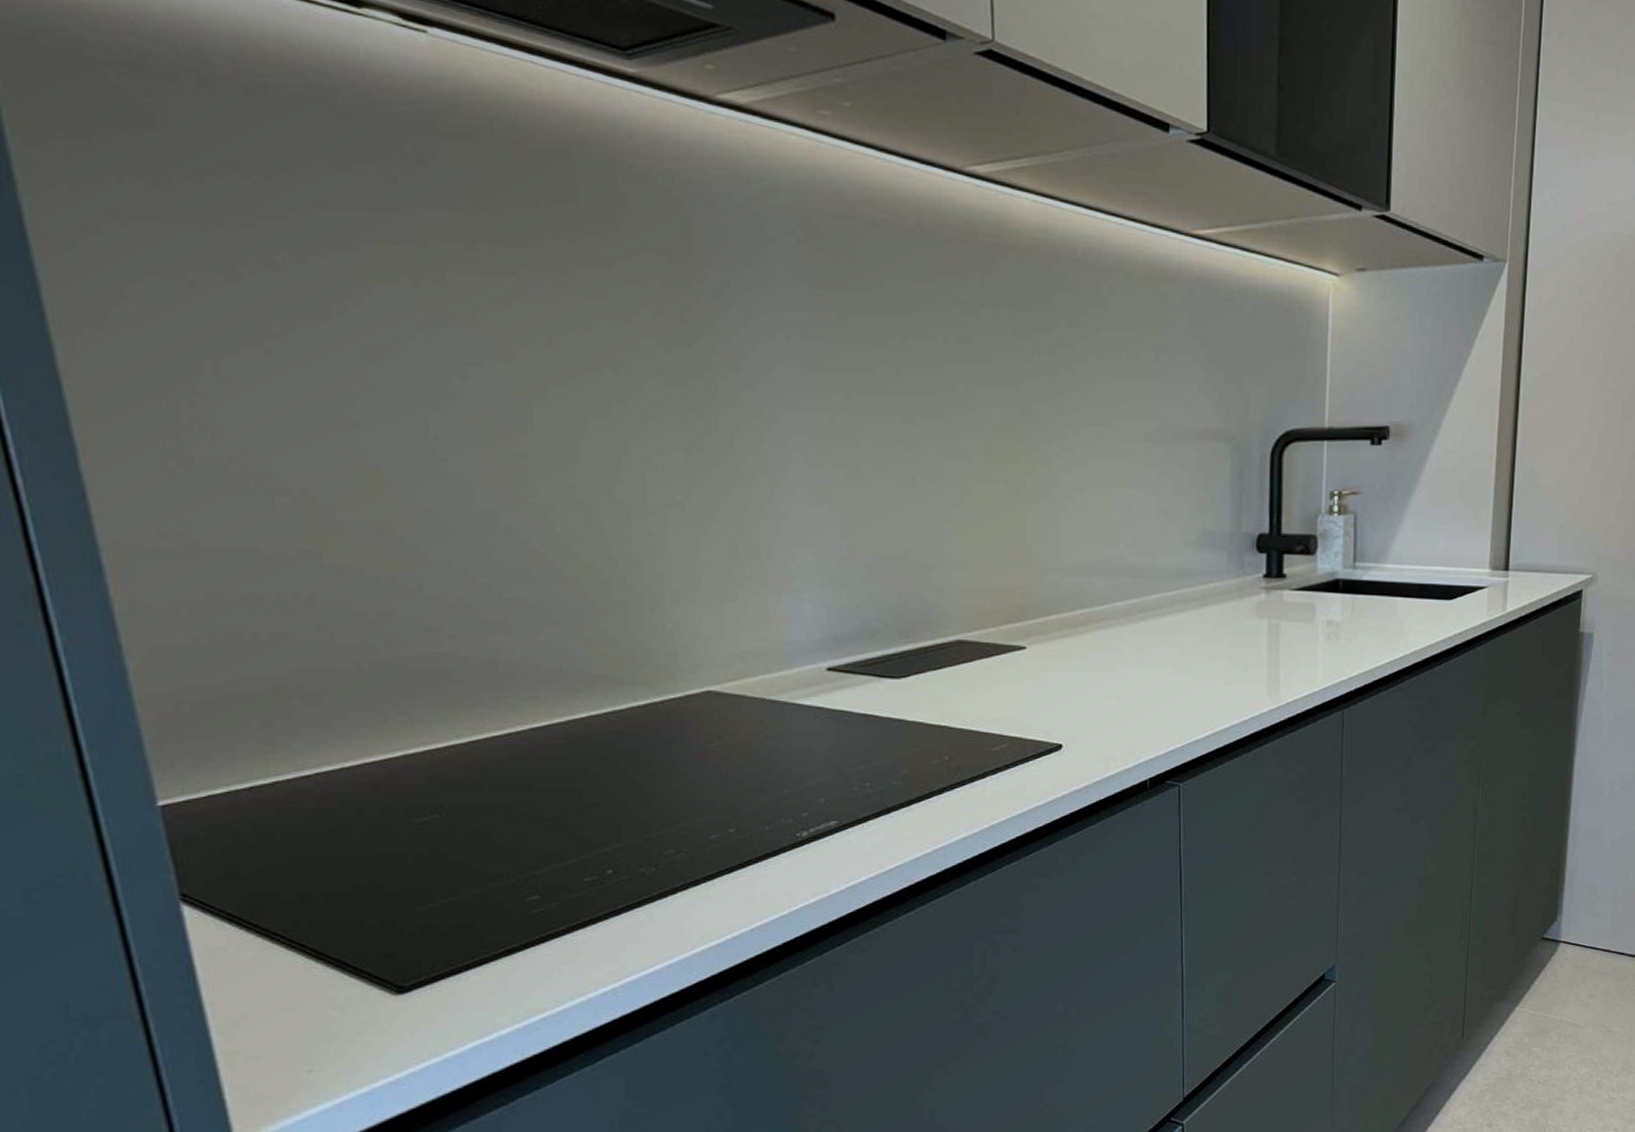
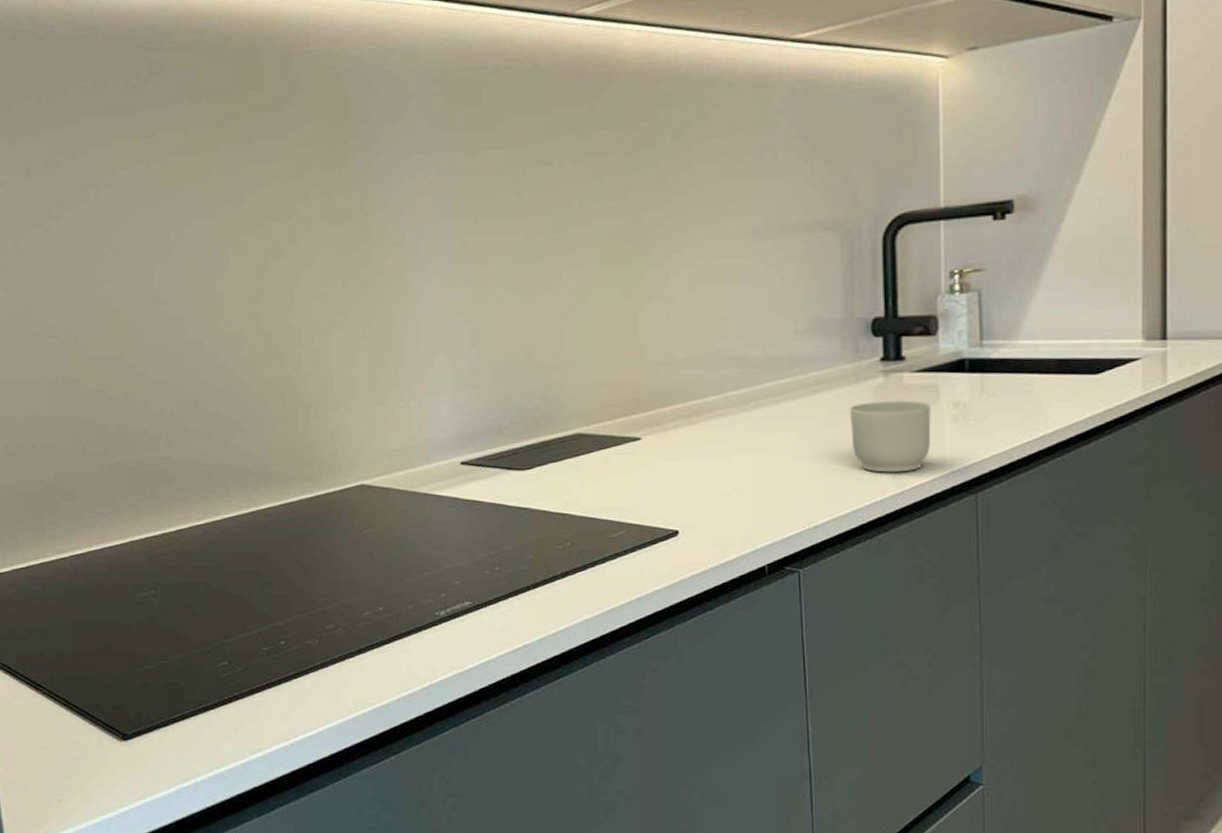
mug: none [1232,617,1307,688] -> present [849,400,931,473]

